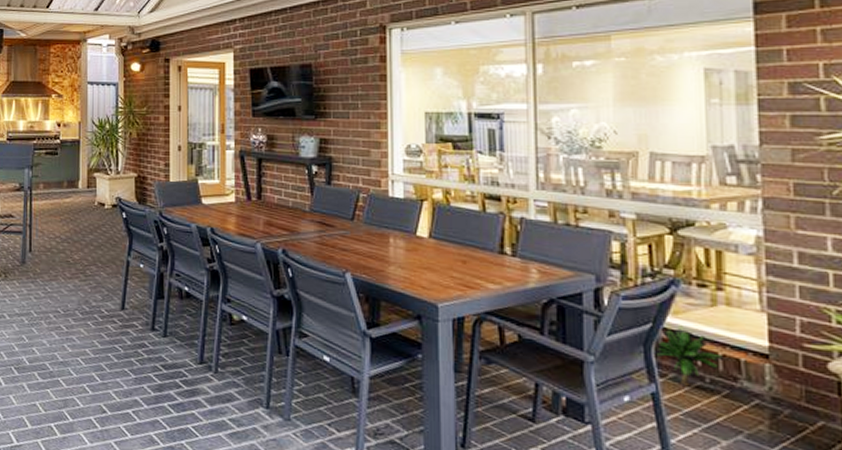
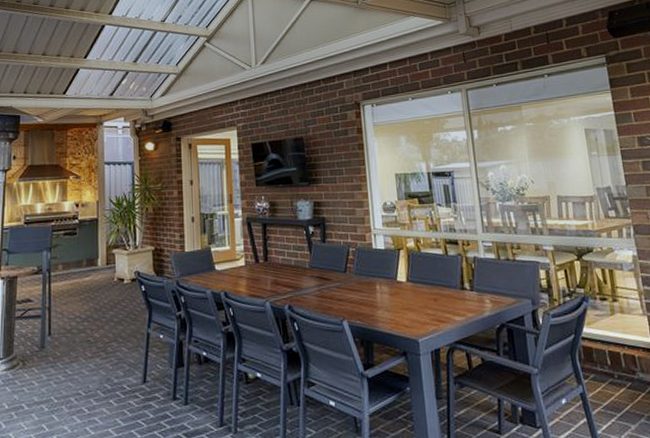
decorative plant: present [653,328,723,387] -> none [578,336,624,384]

